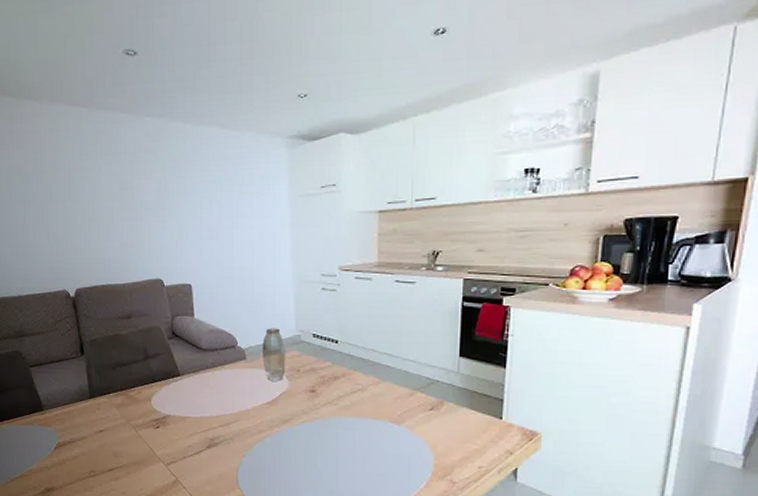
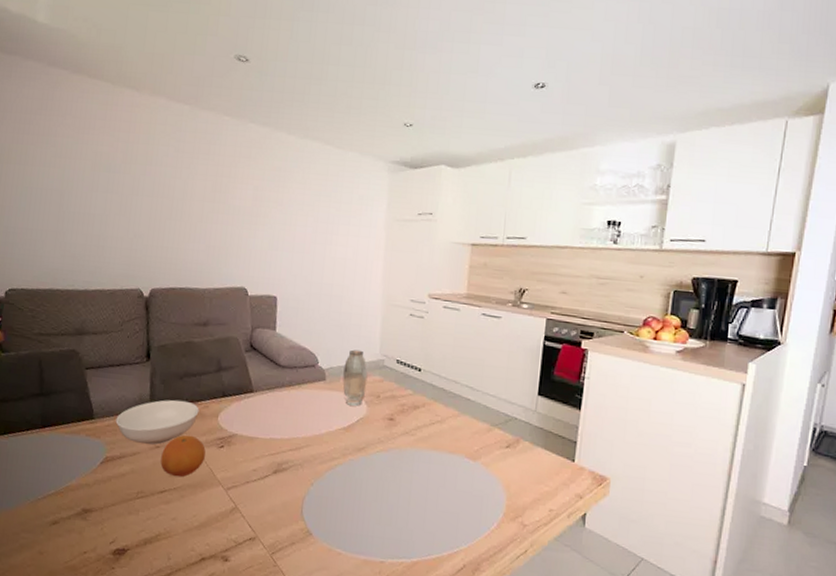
bowl: none [62,388,134,430] -> present [115,399,199,445]
fruit: none [105,419,144,457] -> present [160,435,206,478]

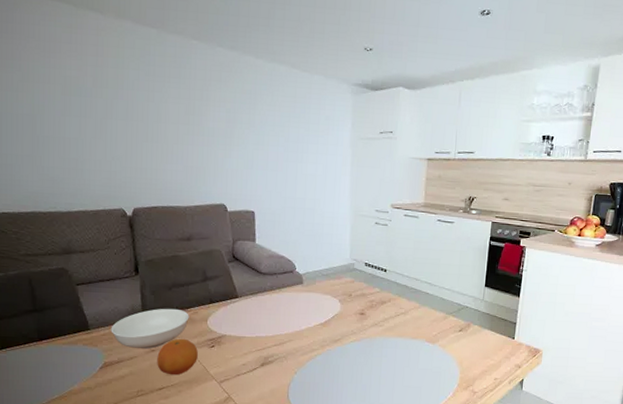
vase: present [342,349,368,406] -> none [318,256,340,304]

